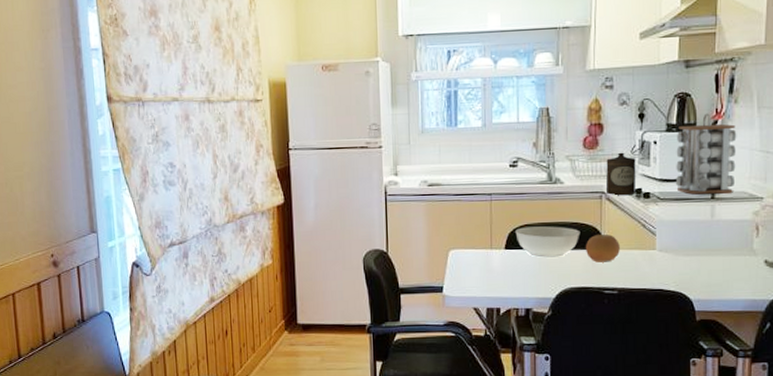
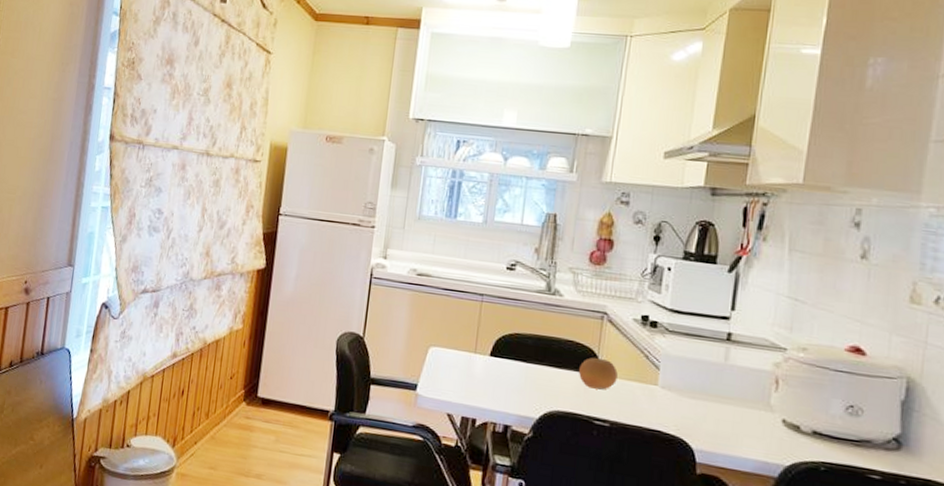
bowl: present [515,226,581,258] -> none [503,335,575,375]
canister: present [606,152,636,195] -> none [609,273,646,321]
spice rack: present [676,113,737,196] -> none [688,247,763,338]

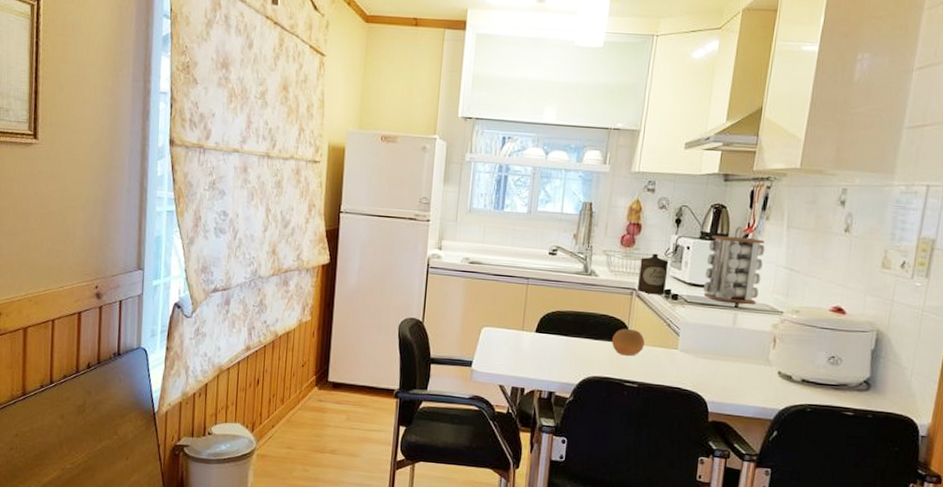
canister: none [609,273,646,321] -> present [638,253,669,294]
spice rack: none [688,247,763,338] -> present [704,226,765,305]

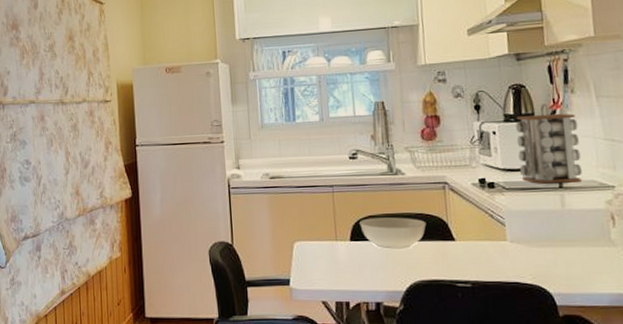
bowl: none [547,313,609,346] -> present [359,217,427,249]
fruit: present [611,328,645,356] -> none [432,224,469,254]
canister: present [638,253,669,294] -> none [446,143,479,185]

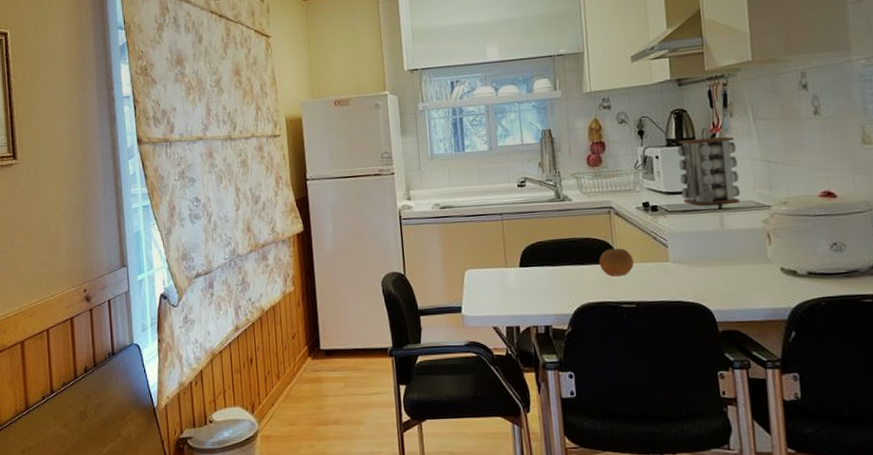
bowl: present [359,217,427,249] -> none [528,242,593,274]
fruit: none [432,224,469,254] -> present [598,248,634,277]

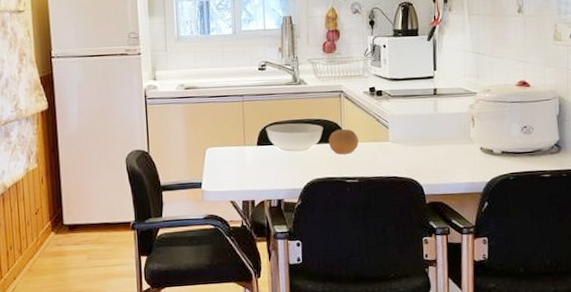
bowl: none [528,242,593,274] -> present [266,123,324,152]
spice rack: present [677,127,740,207] -> none [402,20,453,92]

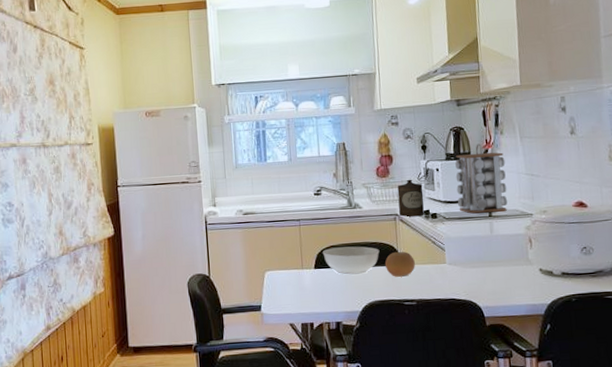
canister: none [343,55,370,94] -> present [397,179,424,217]
spice rack: none [402,20,453,92] -> present [455,143,507,215]

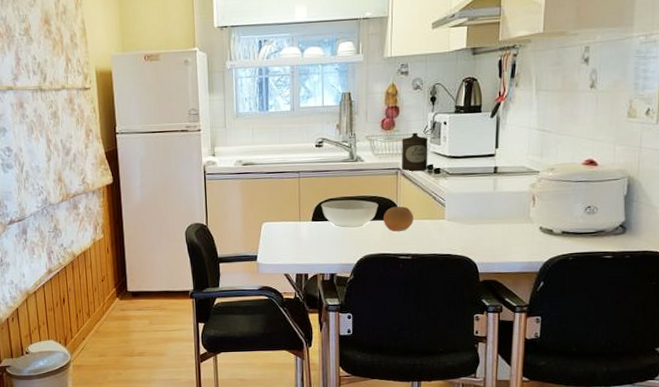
spice rack: present [455,143,507,215] -> none [463,96,517,171]

